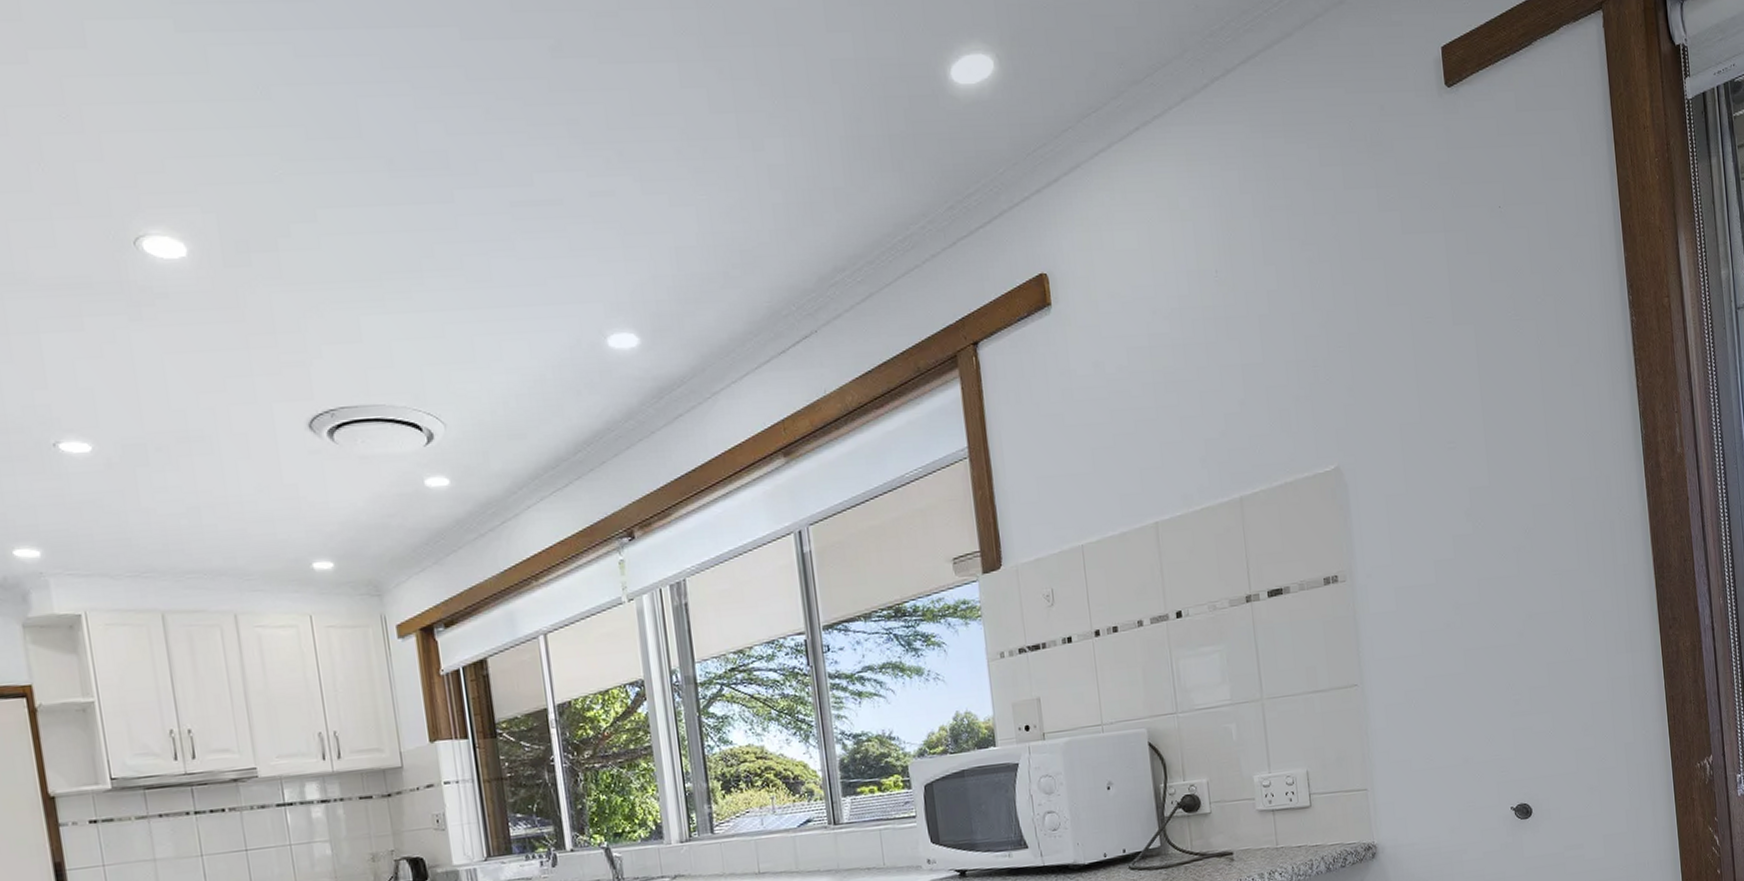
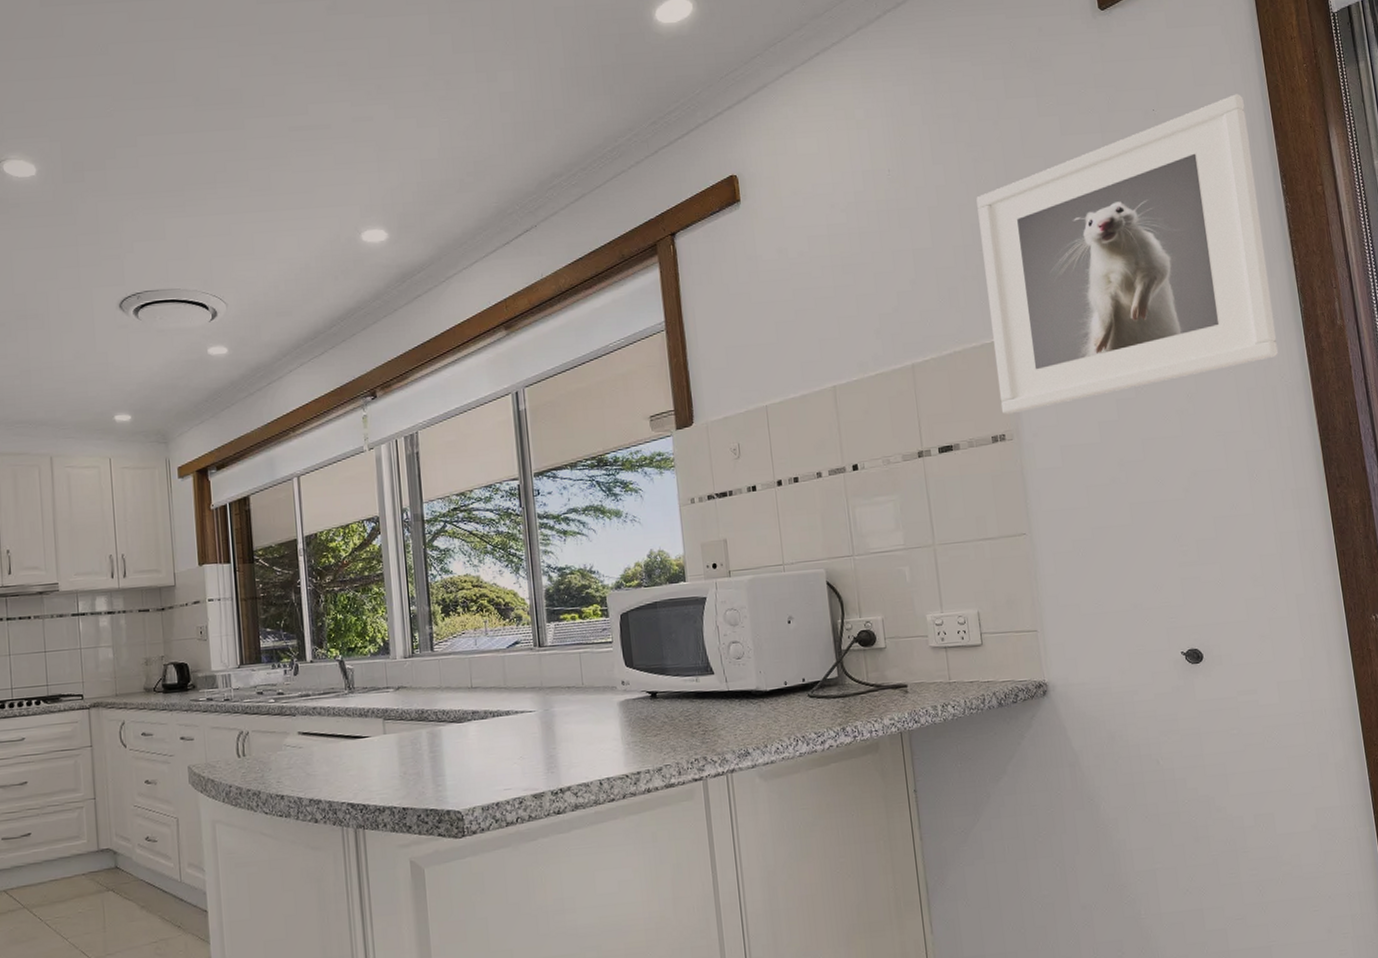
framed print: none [1311,190,1617,553] -> present [976,94,1278,414]

